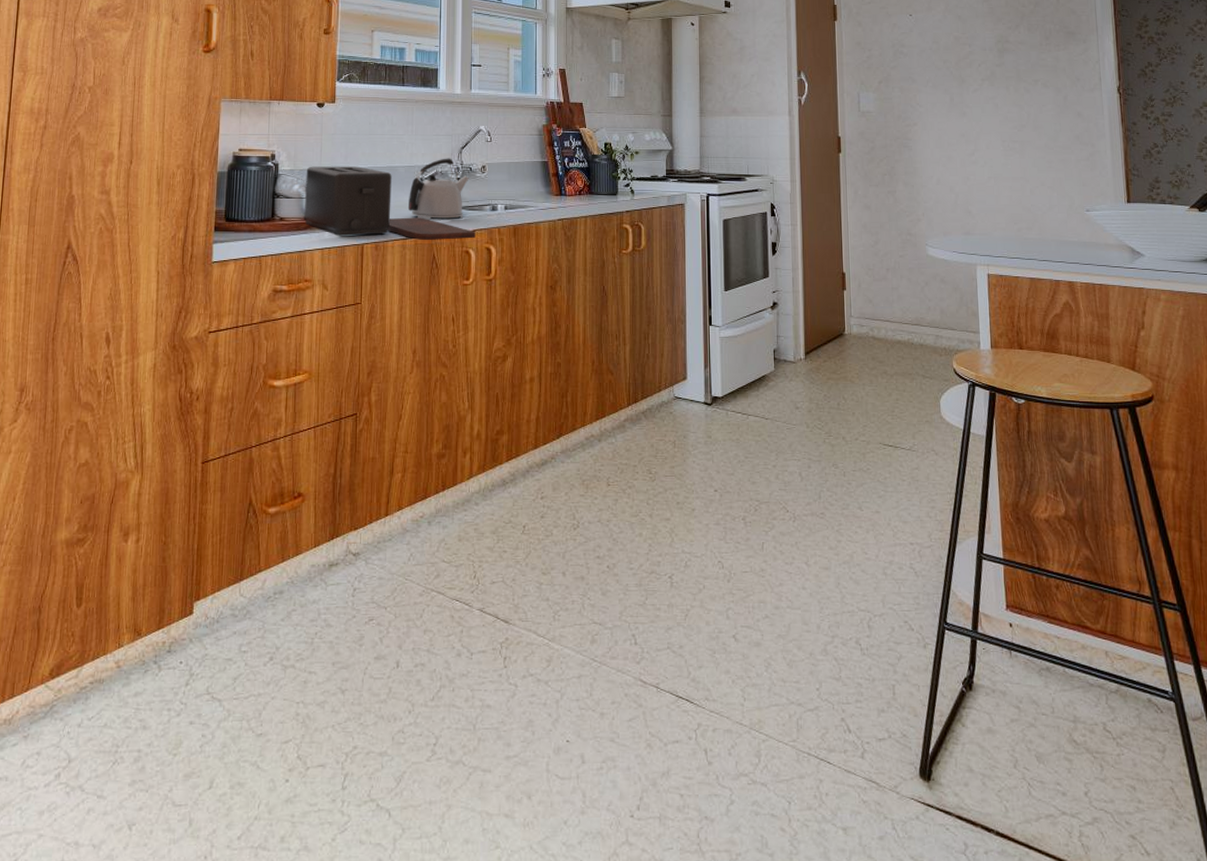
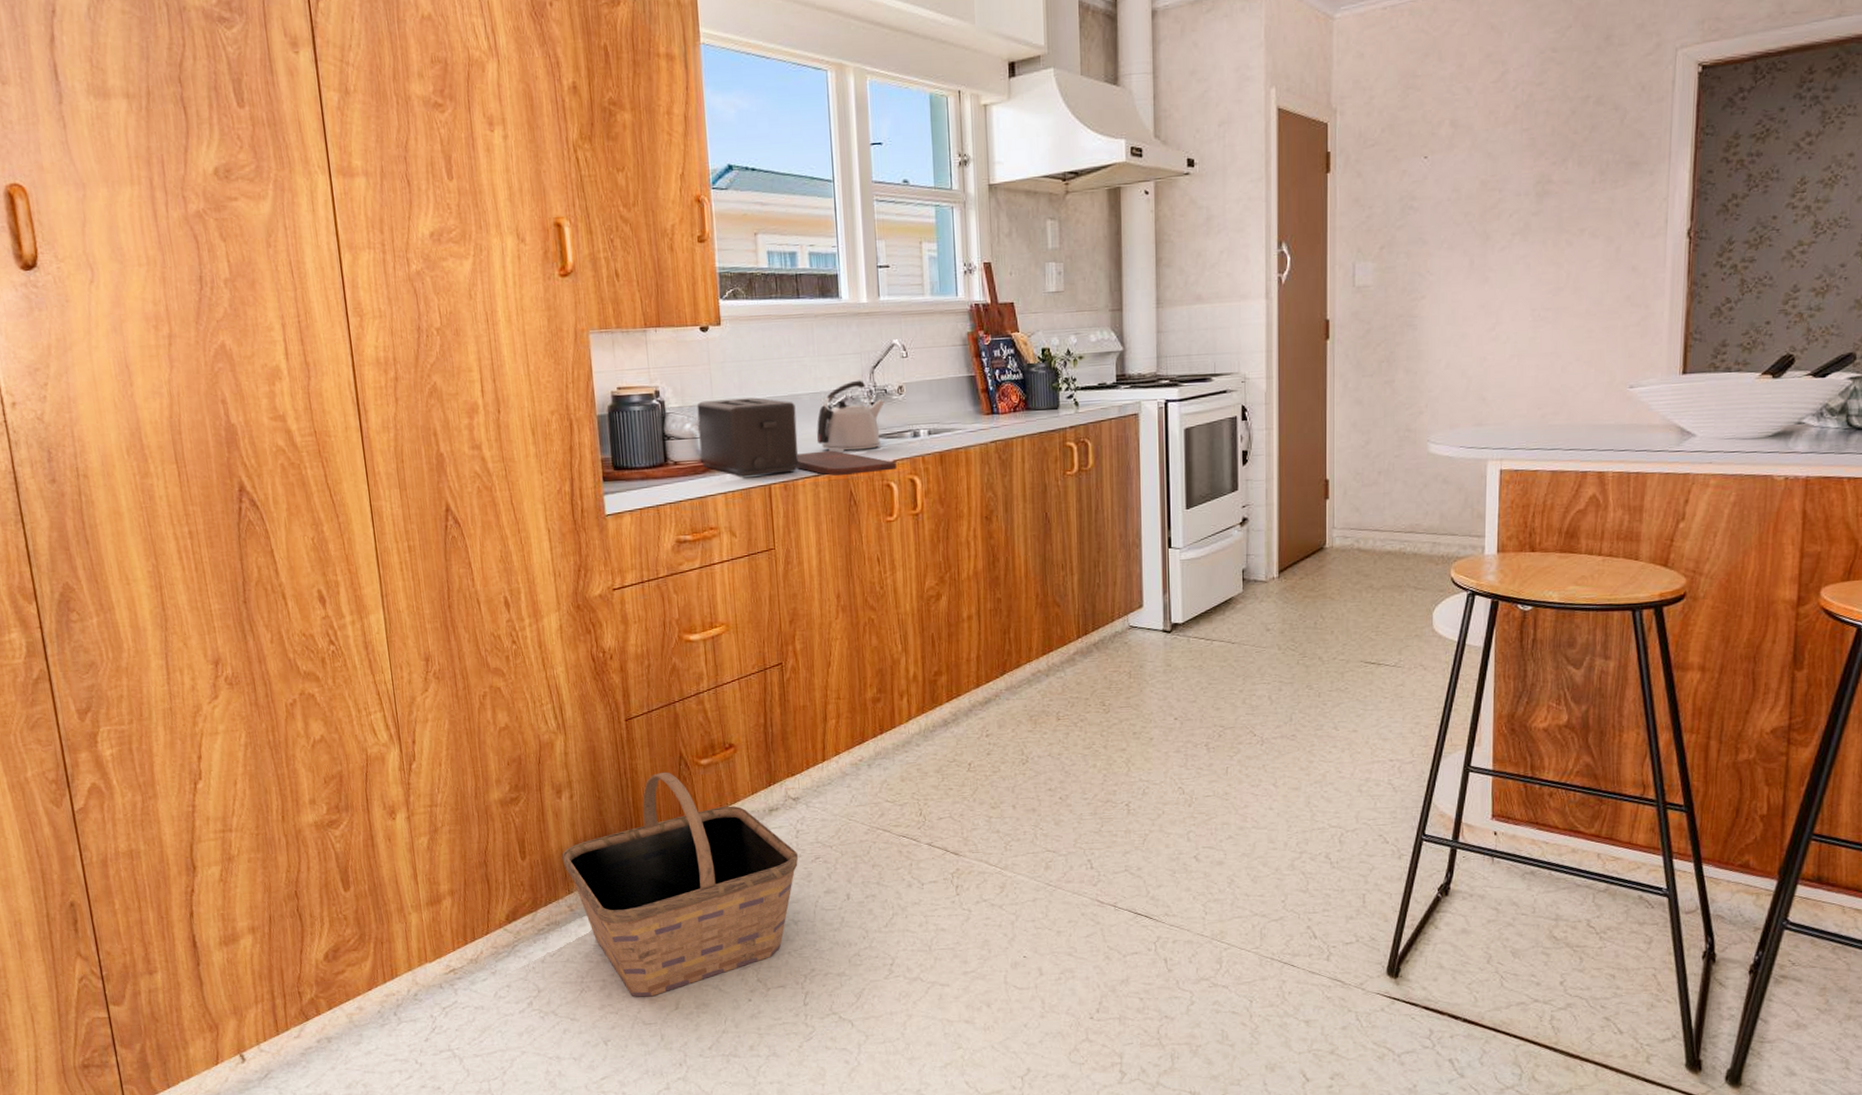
basket: none [118,518,353,773] -> present [562,772,799,997]

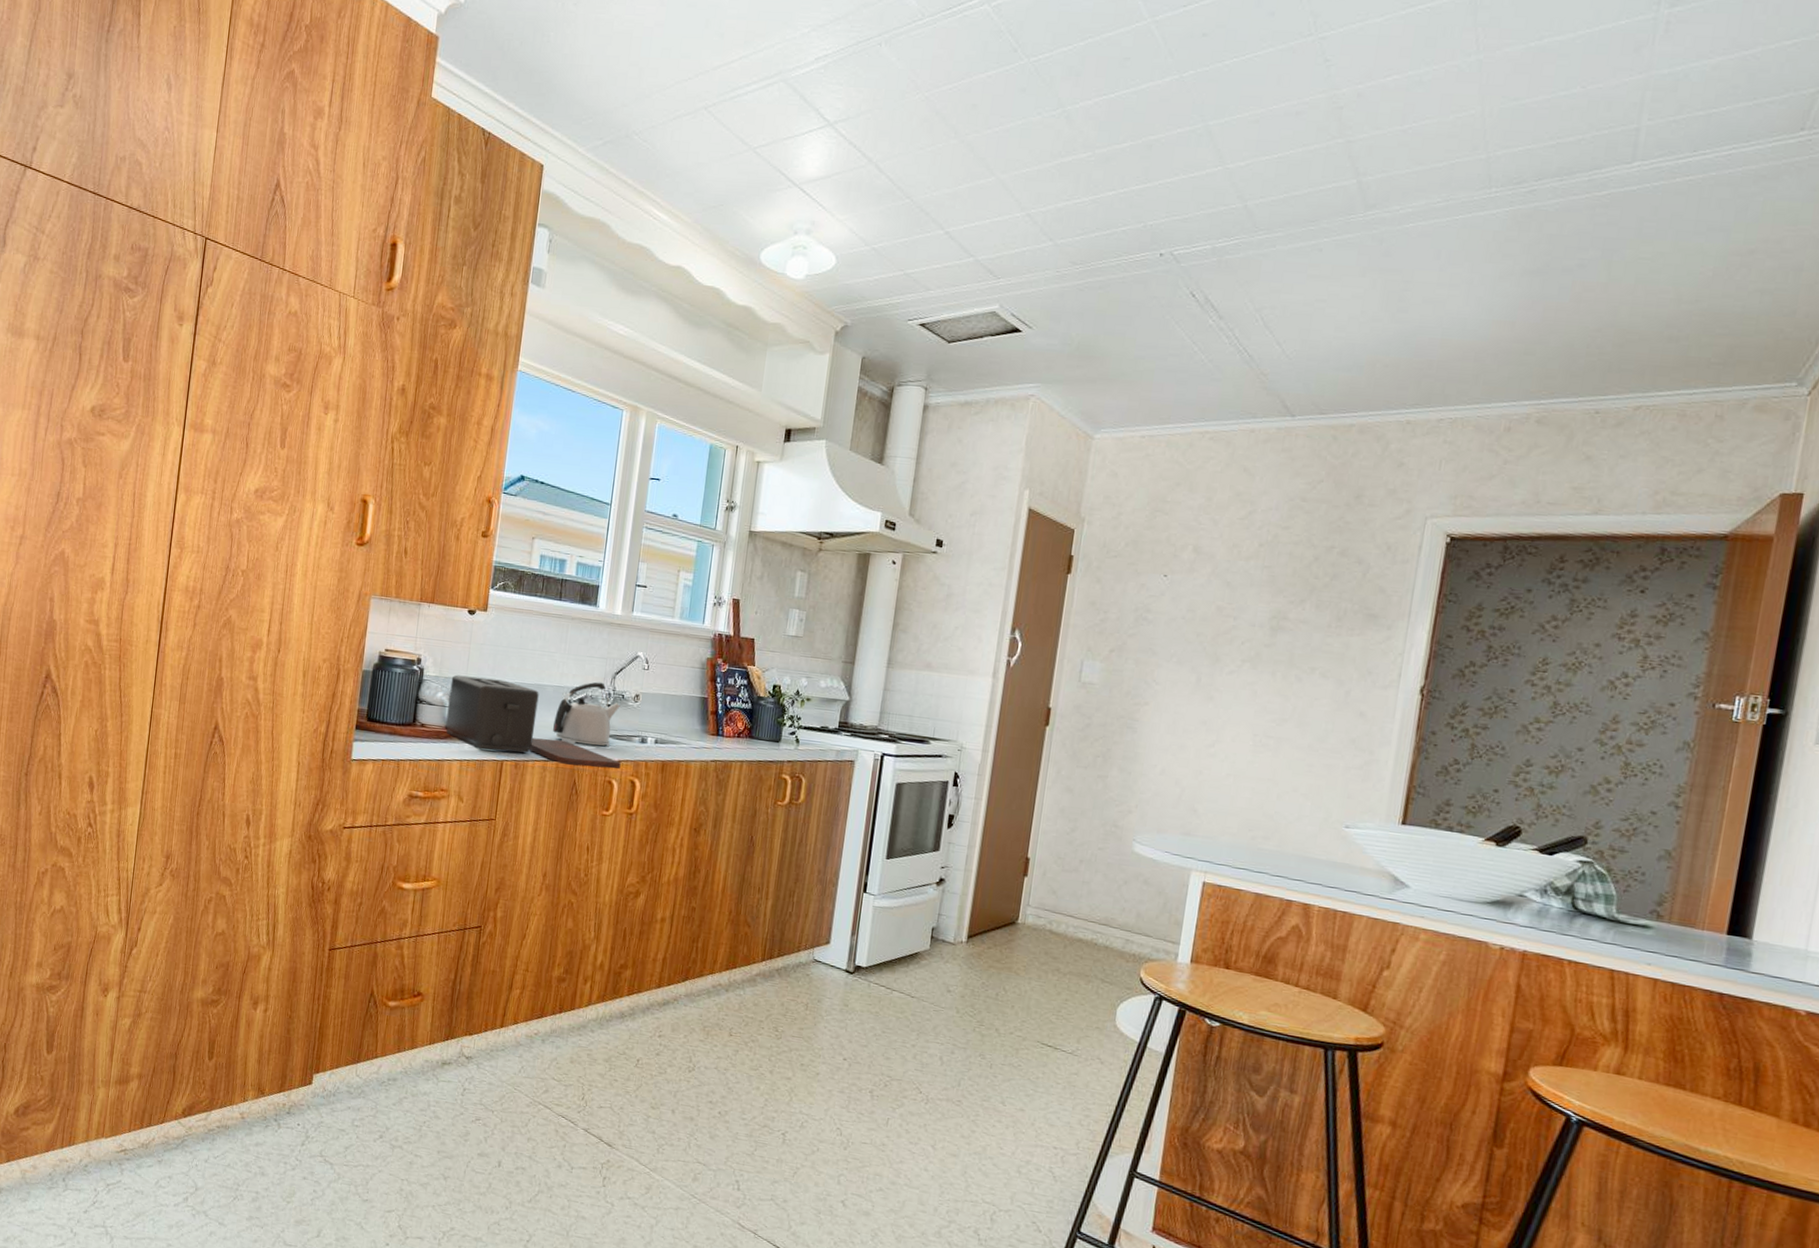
basket: present [562,772,799,997] -> none [244,1005,461,1219]

